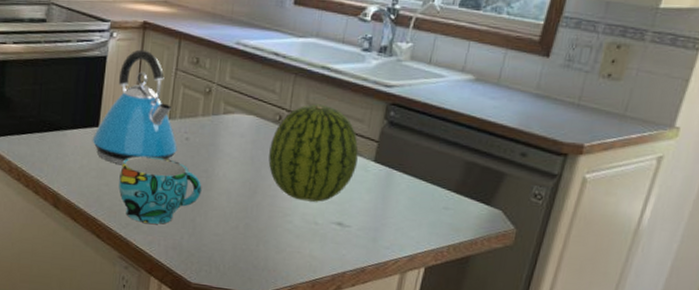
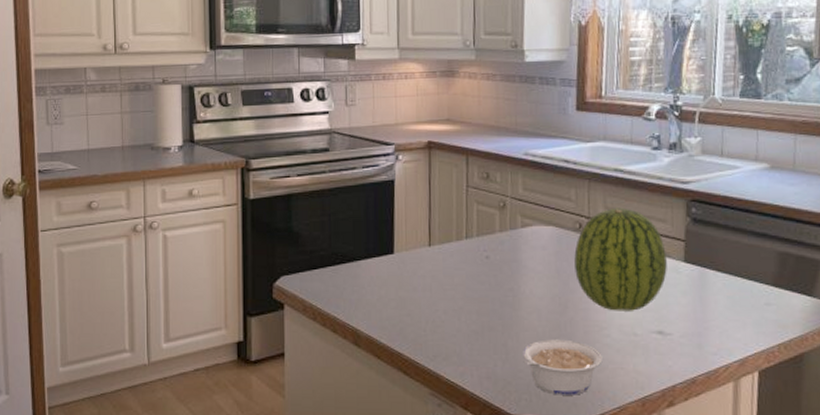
kettle: present [92,49,177,165] -> none [388,169,478,292]
cup: present [118,156,202,224] -> none [421,280,510,352]
legume: none [208,219,282,272] -> present [523,339,603,395]

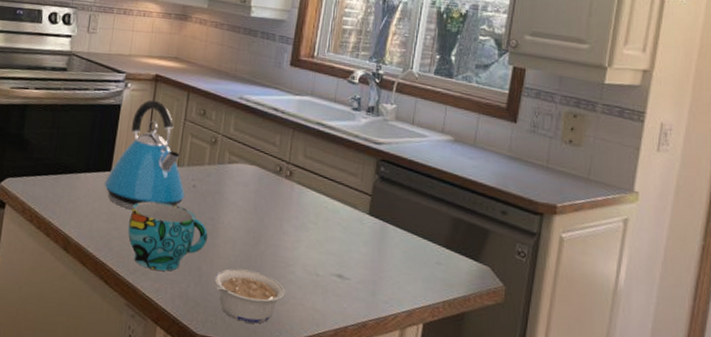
kettle: none [388,169,478,292] -> present [104,99,185,210]
cup: none [421,280,510,352] -> present [128,201,208,271]
fruit: present [574,208,667,311] -> none [270,157,354,253]

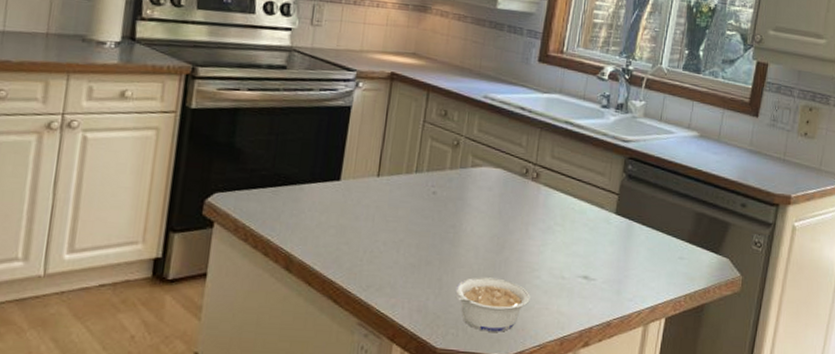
kettle: present [104,99,185,210] -> none [332,100,424,222]
cup: present [128,201,208,271] -> none [360,212,449,285]

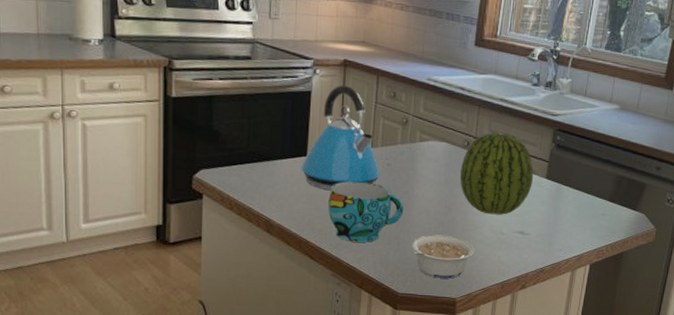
kettle: none [332,100,424,222] -> present [301,85,380,191]
cup: none [360,212,449,285] -> present [328,182,404,242]
fruit: none [516,157,601,256] -> present [460,131,533,215]

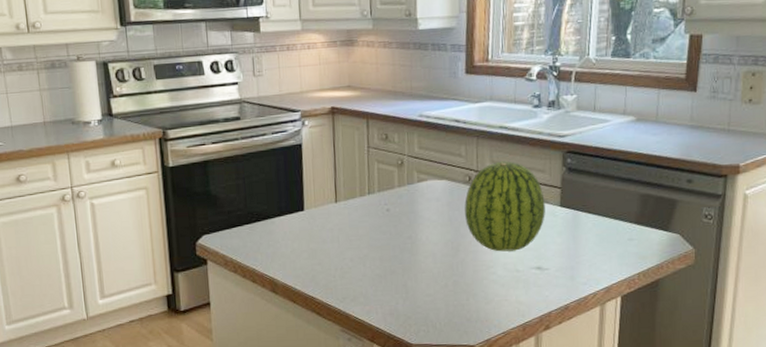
kettle: present [301,85,380,191] -> none [299,133,380,244]
cup: present [328,182,404,242] -> none [330,231,409,295]
legume: present [411,234,475,279] -> none [421,278,489,326]

